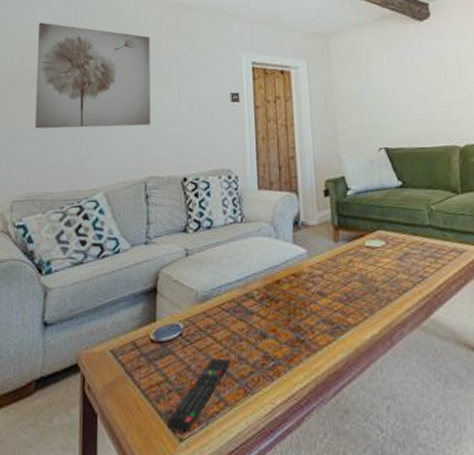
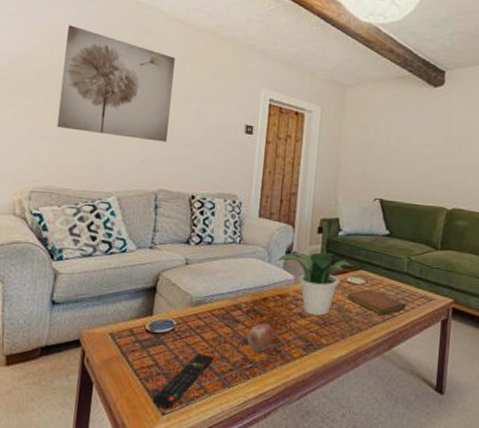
apple: none [264,311,294,346] -> present [247,324,273,352]
potted plant: none [285,216,368,292] -> present [277,252,352,316]
notebook: none [368,250,437,280] -> present [347,289,407,316]

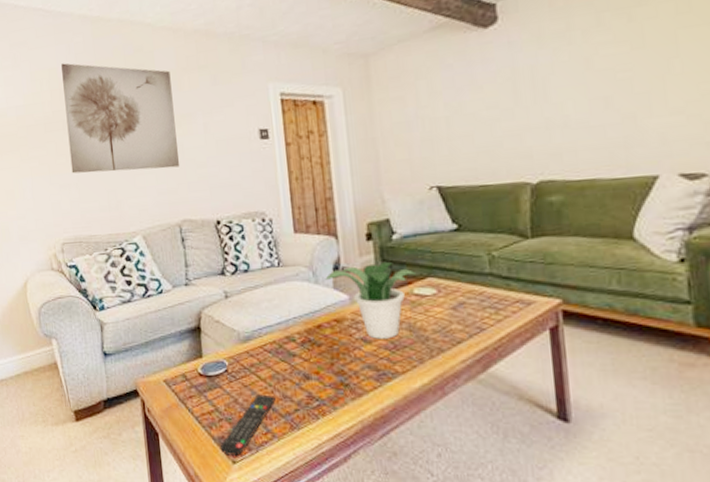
apple: present [247,324,273,352] -> none [307,355,337,387]
notebook: present [347,289,407,316] -> none [417,299,498,331]

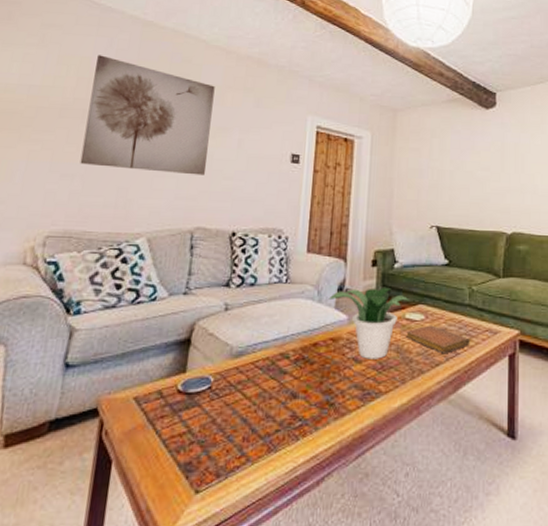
remote control: present [219,394,276,456] -> none [183,414,258,484]
notebook: none [417,299,498,331] -> present [406,325,470,354]

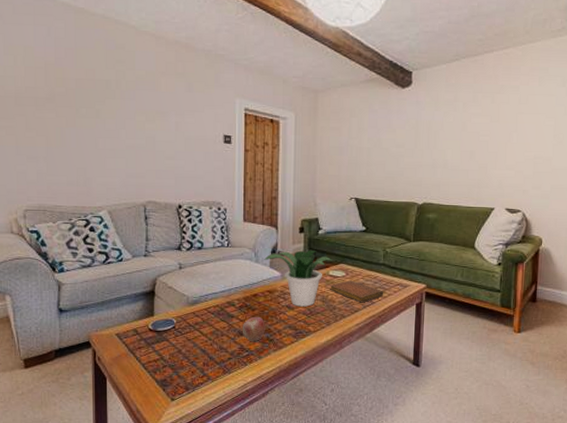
wall art: present [80,55,215,176] -> none [39,44,150,156]
apple: none [295,374,325,406] -> present [242,317,265,341]

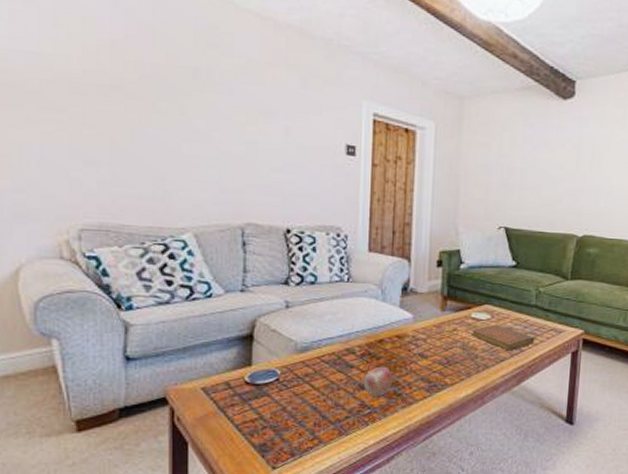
potted plant: present [264,249,333,307] -> none [393,287,477,355]

